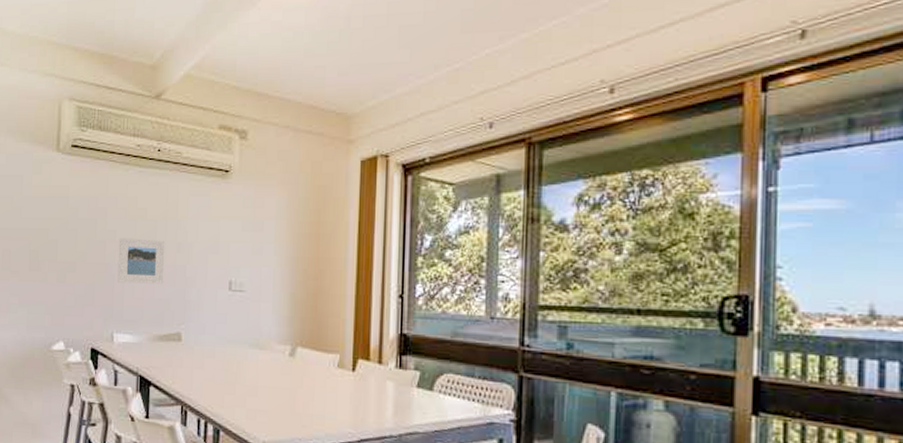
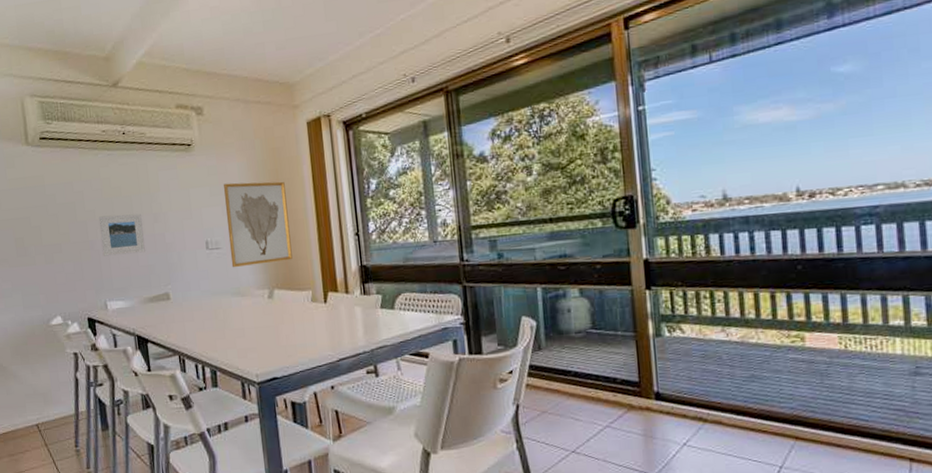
wall art: none [254,219,326,316] -> present [223,181,293,268]

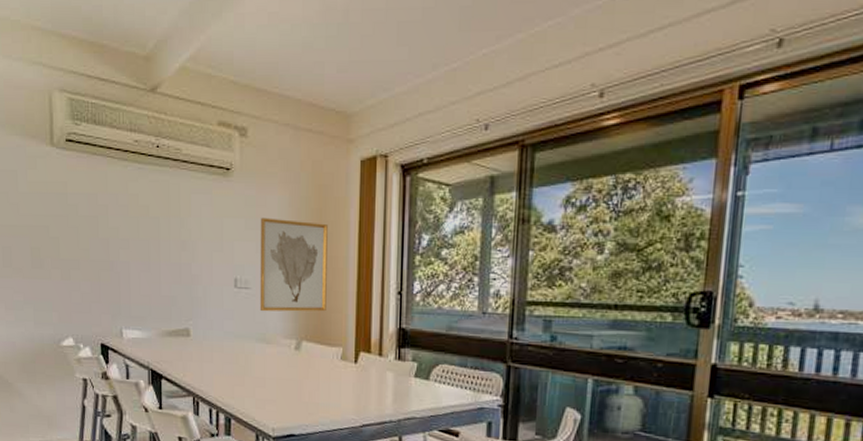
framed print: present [98,213,146,256] -> none [122,236,170,282]

